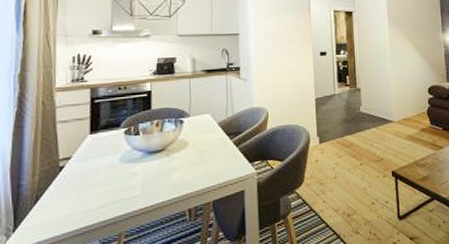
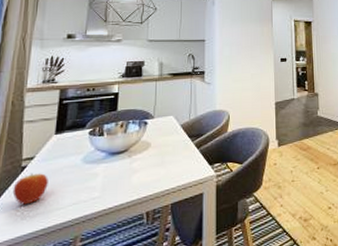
fruit: none [53,172,88,204] -> present [12,172,48,205]

